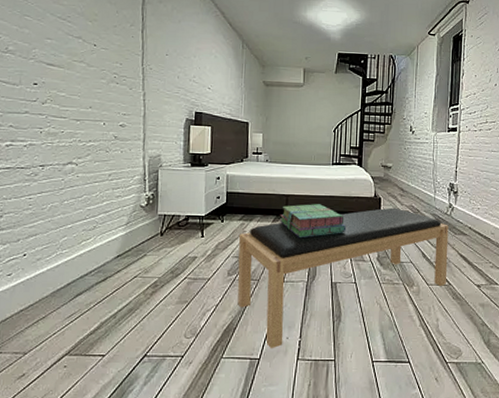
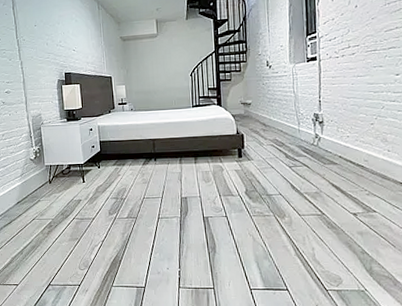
bench: present [237,207,449,349] -> none [115,142,319,279]
stack of books: present [280,204,347,238] -> none [149,145,213,178]

